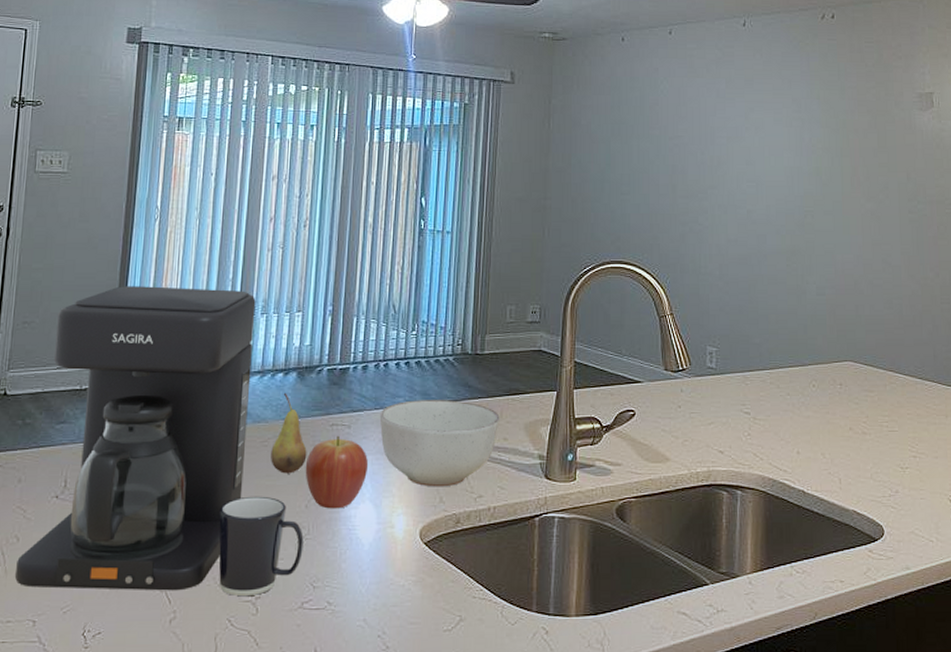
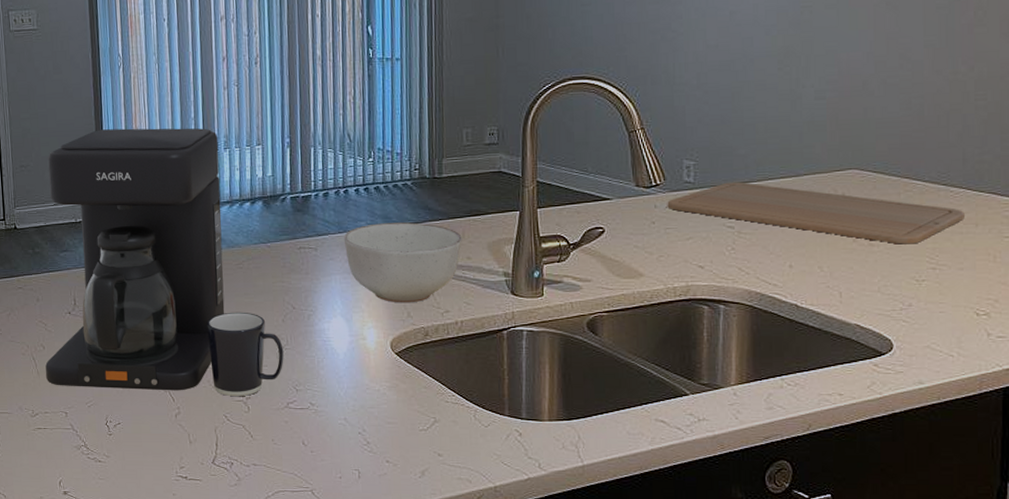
fruit: present [271,392,307,474] -> none [246,220,279,292]
fruit: present [305,435,368,509] -> none [278,257,336,323]
chopping board: none [692,369,937,433] -> present [667,182,965,245]

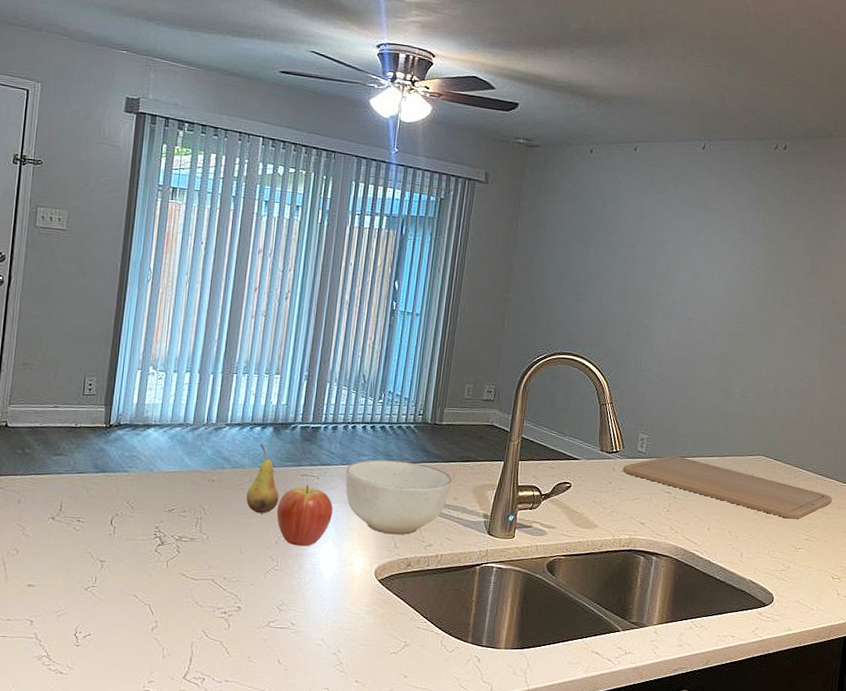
coffee maker: present [45,128,225,391] -> none [15,338,239,605]
mug: present [207,312,284,397] -> none [196,530,273,614]
fruit: none [246,220,279,292] -> present [246,444,279,514]
fruit: none [278,257,336,323] -> present [276,484,333,547]

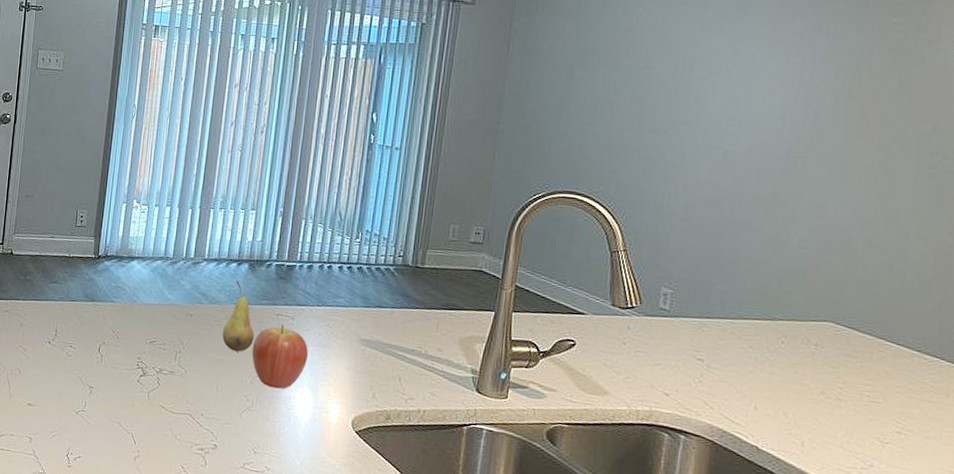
bowl: present [345,459,452,535] -> none [321,302,436,385]
chopping board: present [622,455,832,519] -> none [640,315,936,406]

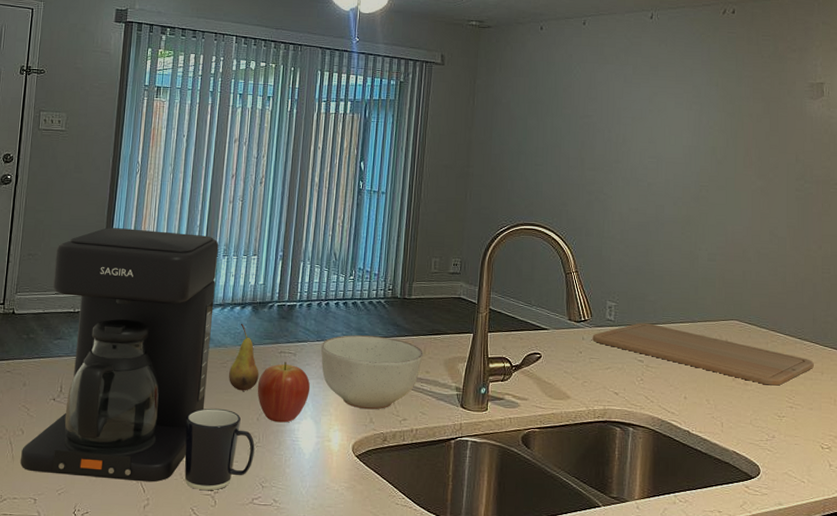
coffee maker: none [17,172,216,435] -> present [20,227,219,482]
mug: none [175,366,248,450] -> present [184,408,255,491]
bowl: none [321,302,436,385] -> present [320,335,423,410]
chopping board: none [640,315,936,406] -> present [592,323,814,386]

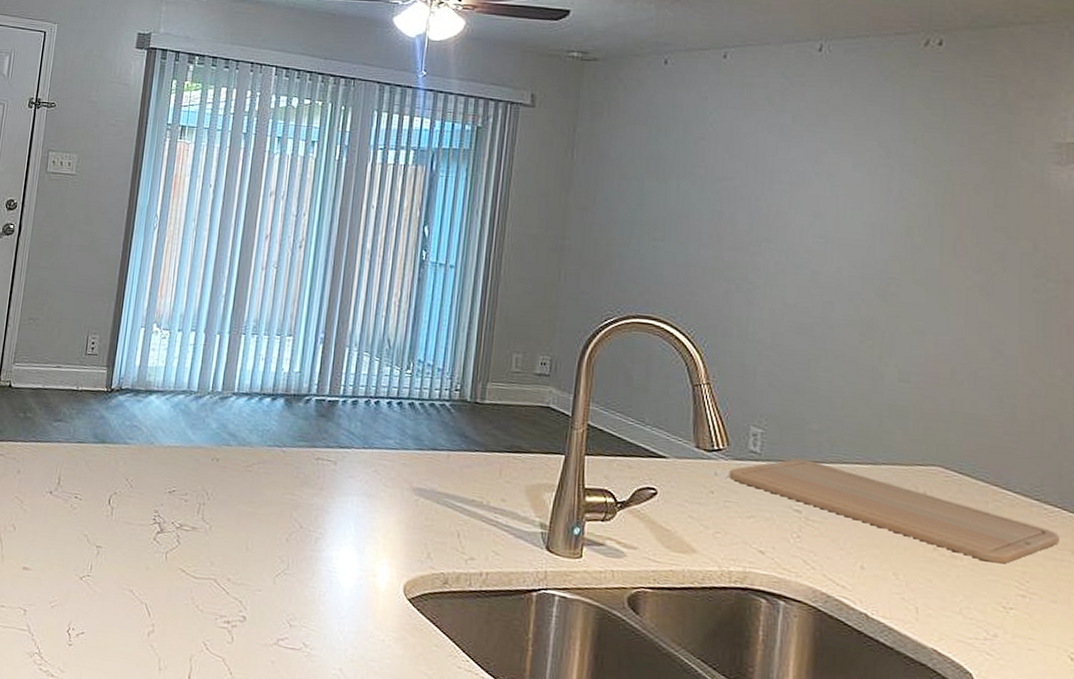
coffee maker: present [20,227,219,482] -> none [10,291,247,605]
mug: present [184,408,255,491] -> none [197,520,283,623]
fruit: present [229,323,259,391] -> none [253,418,291,504]
fruit: present [257,361,310,423] -> none [287,470,353,548]
bowl: present [320,335,423,410] -> none [367,443,499,543]

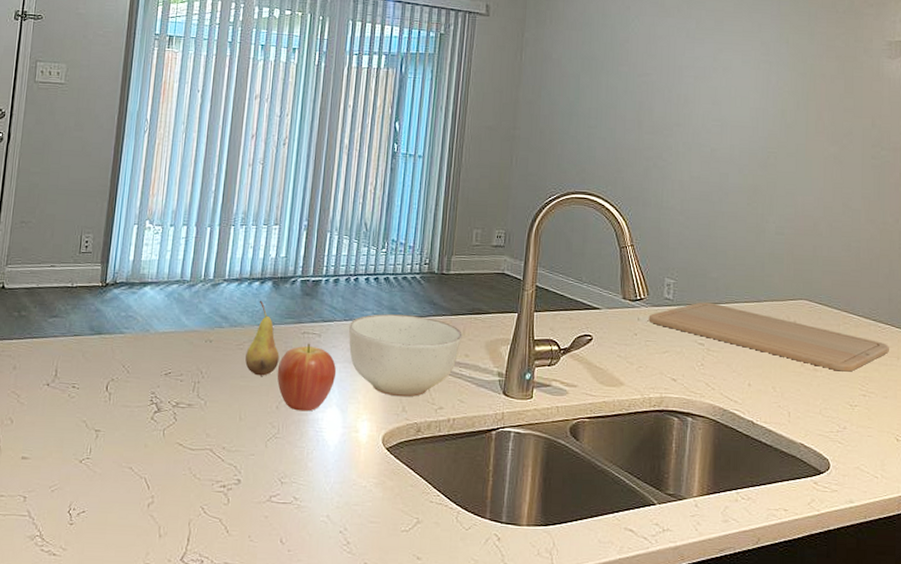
fruit: none [253,418,291,504] -> present [245,300,280,376]
fruit: none [287,470,353,548] -> present [277,343,336,412]
bowl: none [367,443,499,543] -> present [348,314,462,397]

